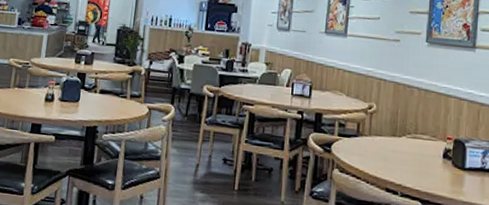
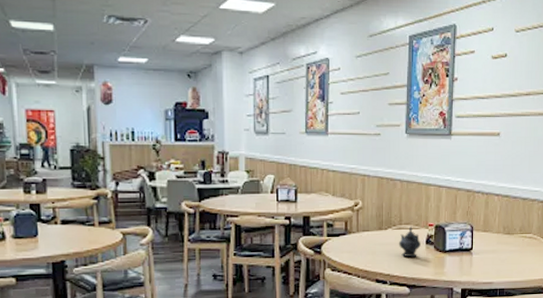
teapot: none [412,136,437,171] -> present [398,226,421,257]

